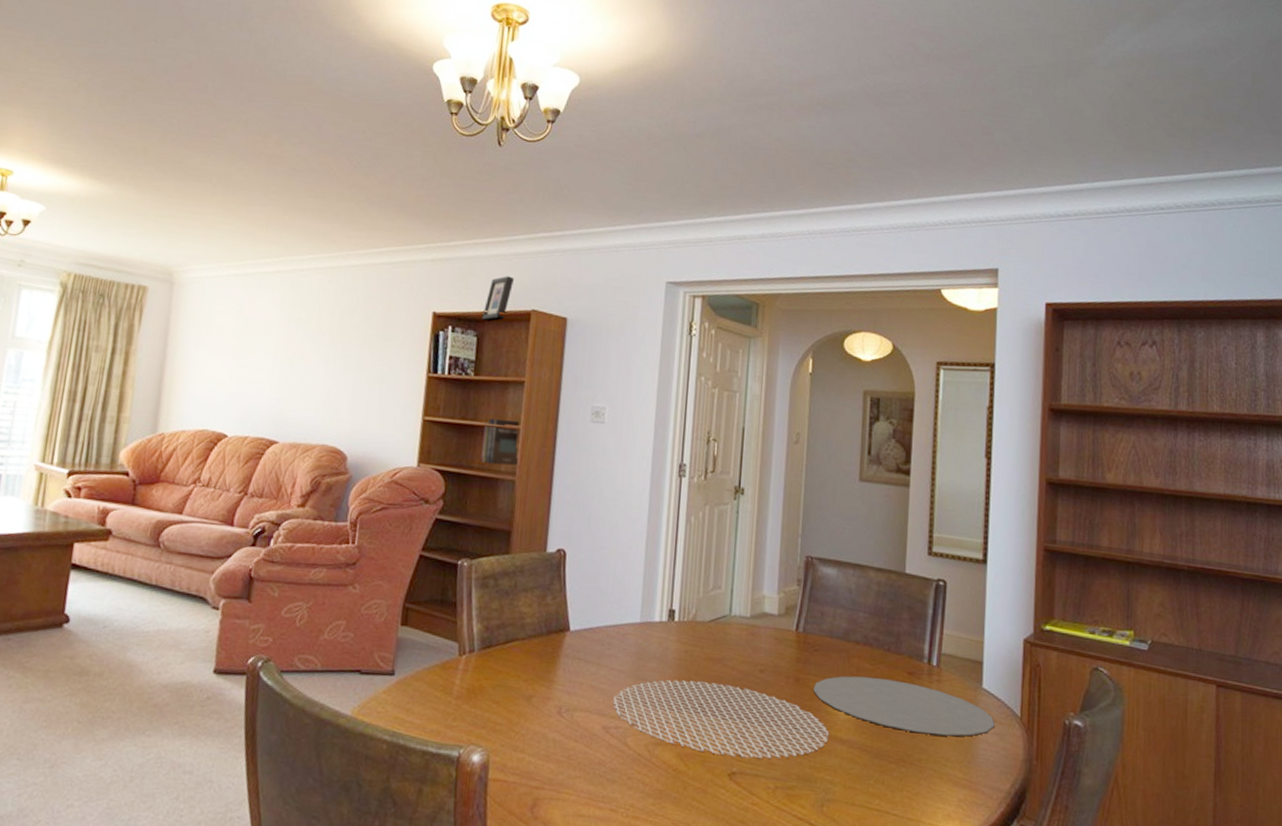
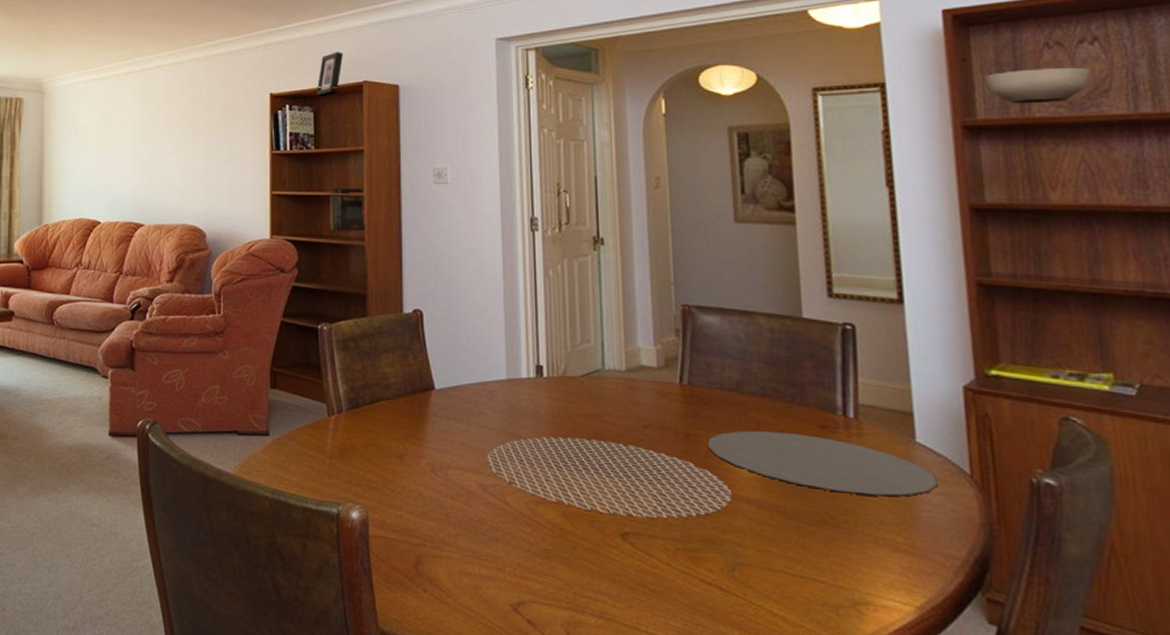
bowl: none [1070,363,1149,395] -> present [983,67,1092,104]

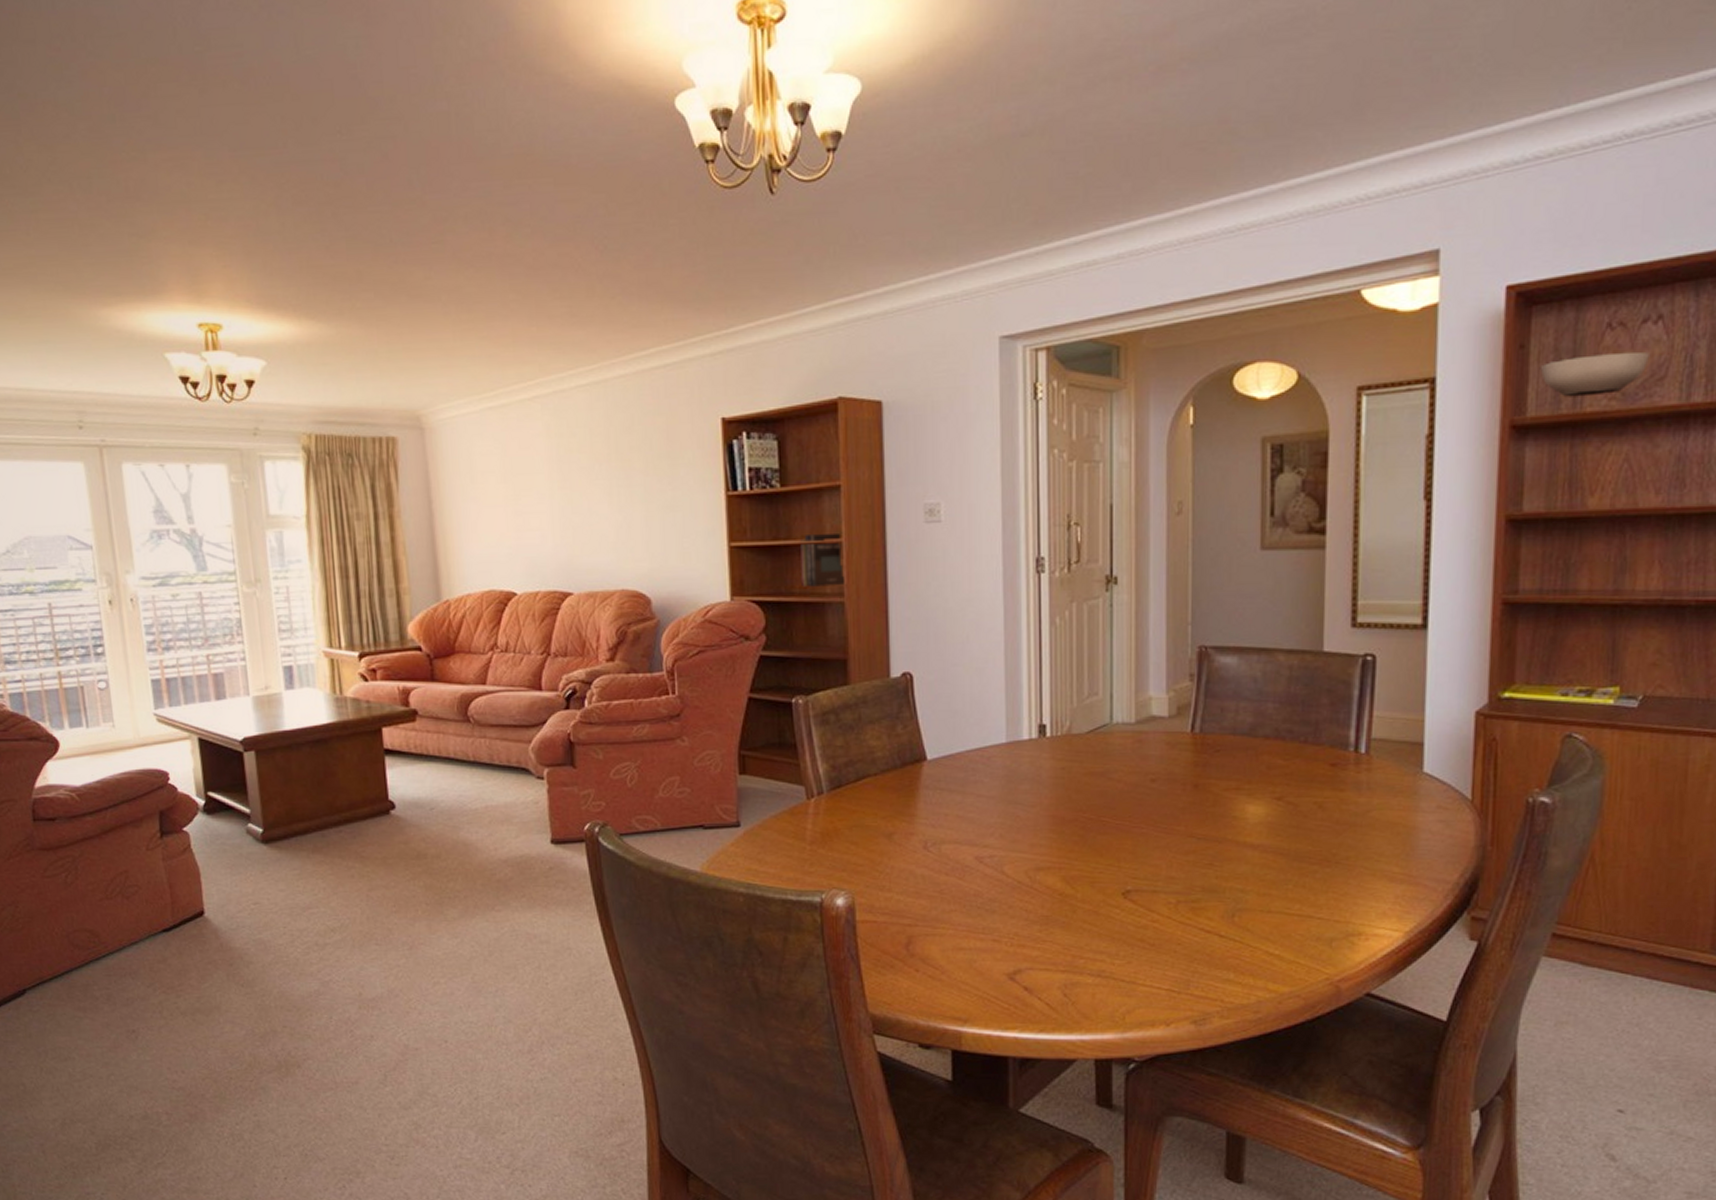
picture frame: present [316,52,343,97] -> none [779,360,812,420]
place mat: present [486,436,733,519] -> none [983,798,1238,875]
placemat: present [707,430,938,497] -> none [1216,773,1439,830]

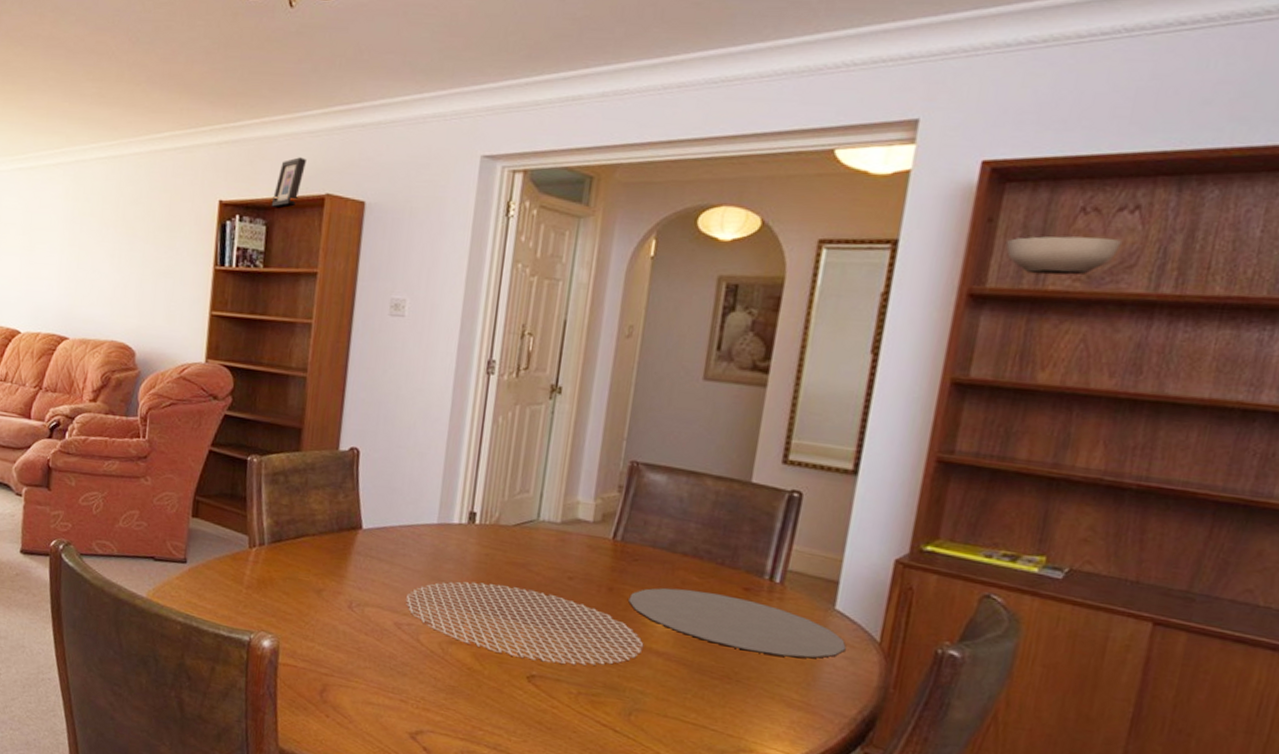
picture frame: none [779,360,812,420] -> present [271,157,306,209]
books: present [800,534,846,587] -> none [270,313,312,363]
place mat: none [983,798,1238,875] -> present [405,581,644,665]
placemat: none [1216,773,1439,830] -> present [628,587,846,659]

